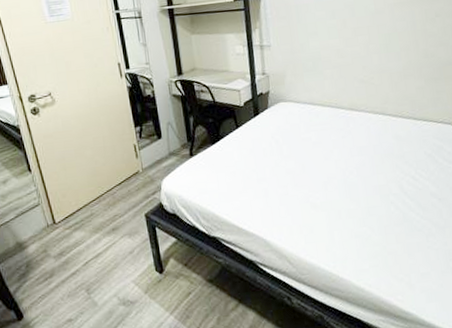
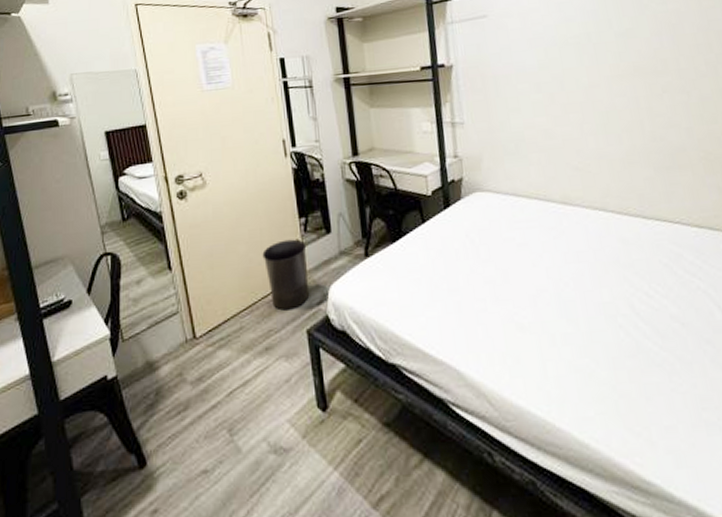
waste bin: none [106,144,146,200] -> present [262,239,310,311]

